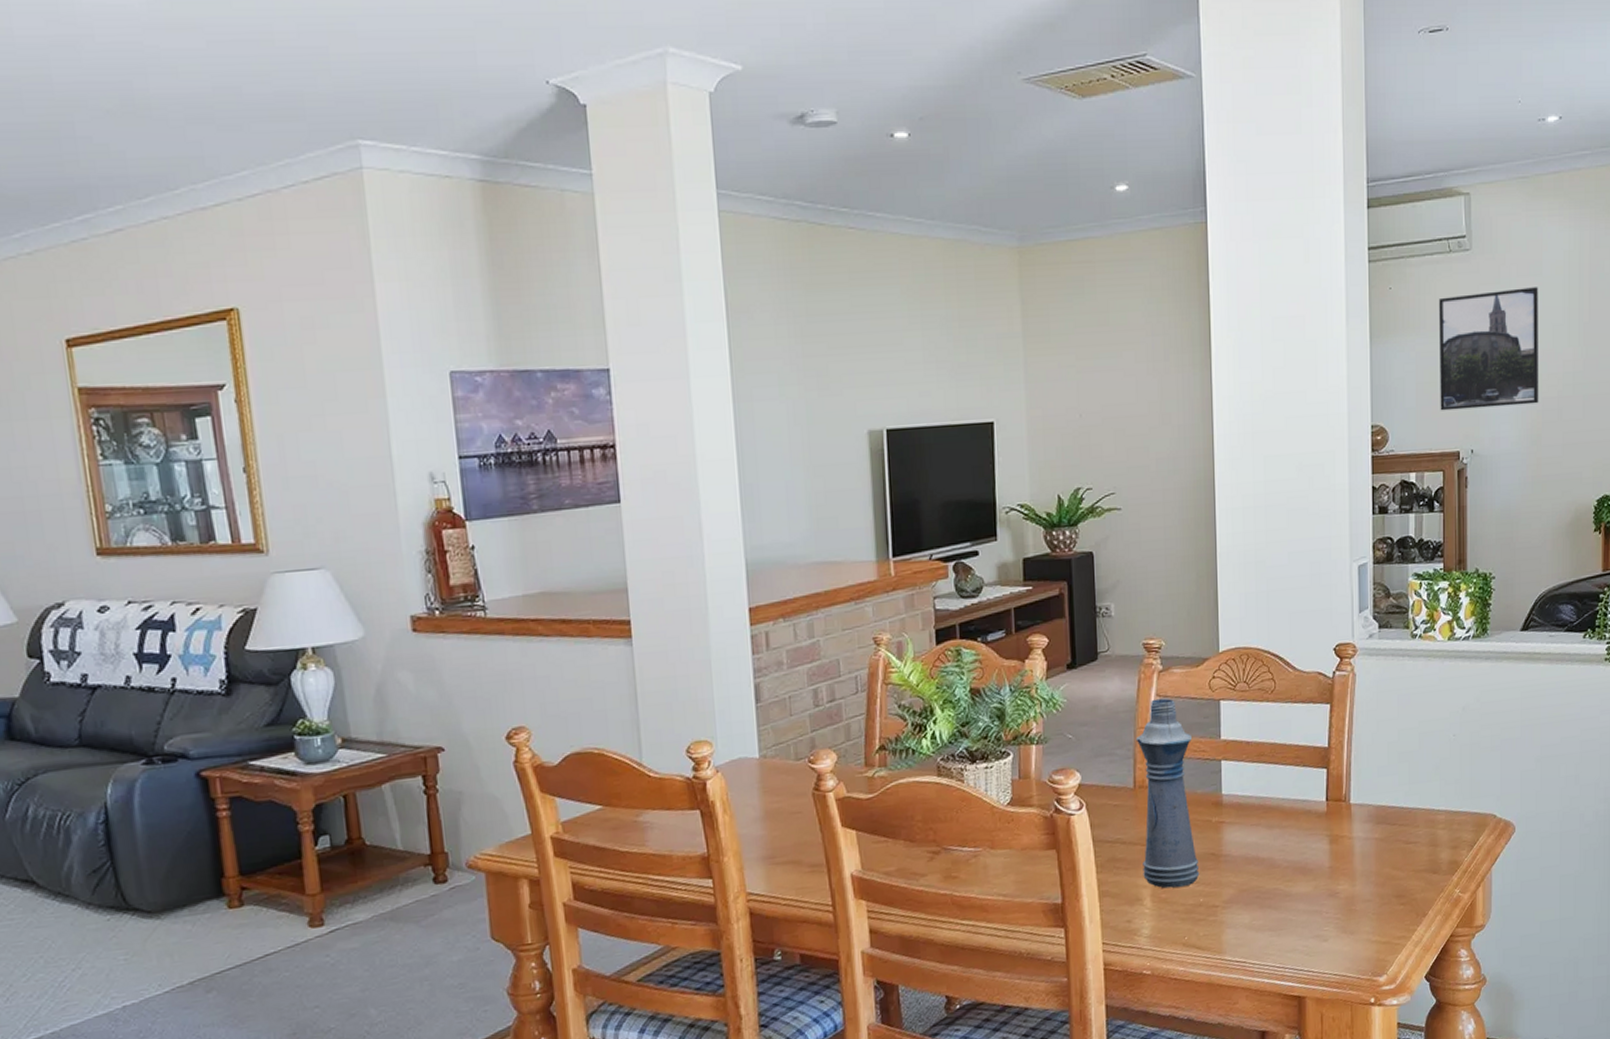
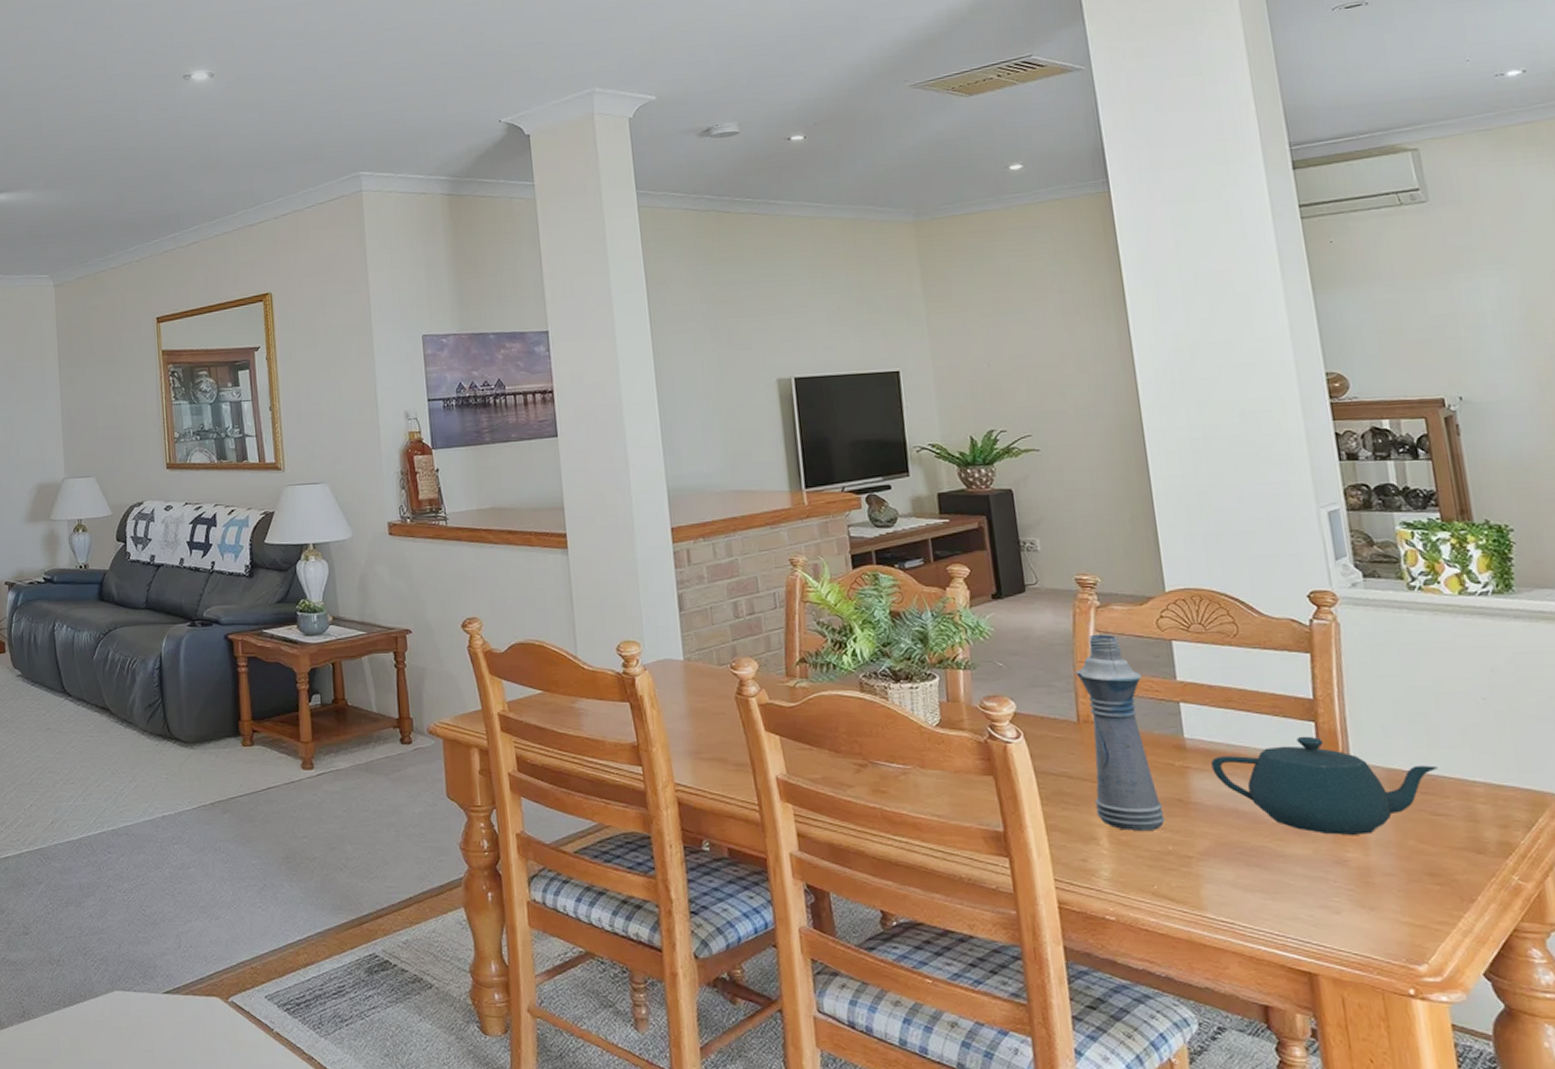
teapot: none [1242,782,1414,871] -> present [1211,736,1438,835]
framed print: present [1439,287,1539,411] -> none [1394,234,1544,358]

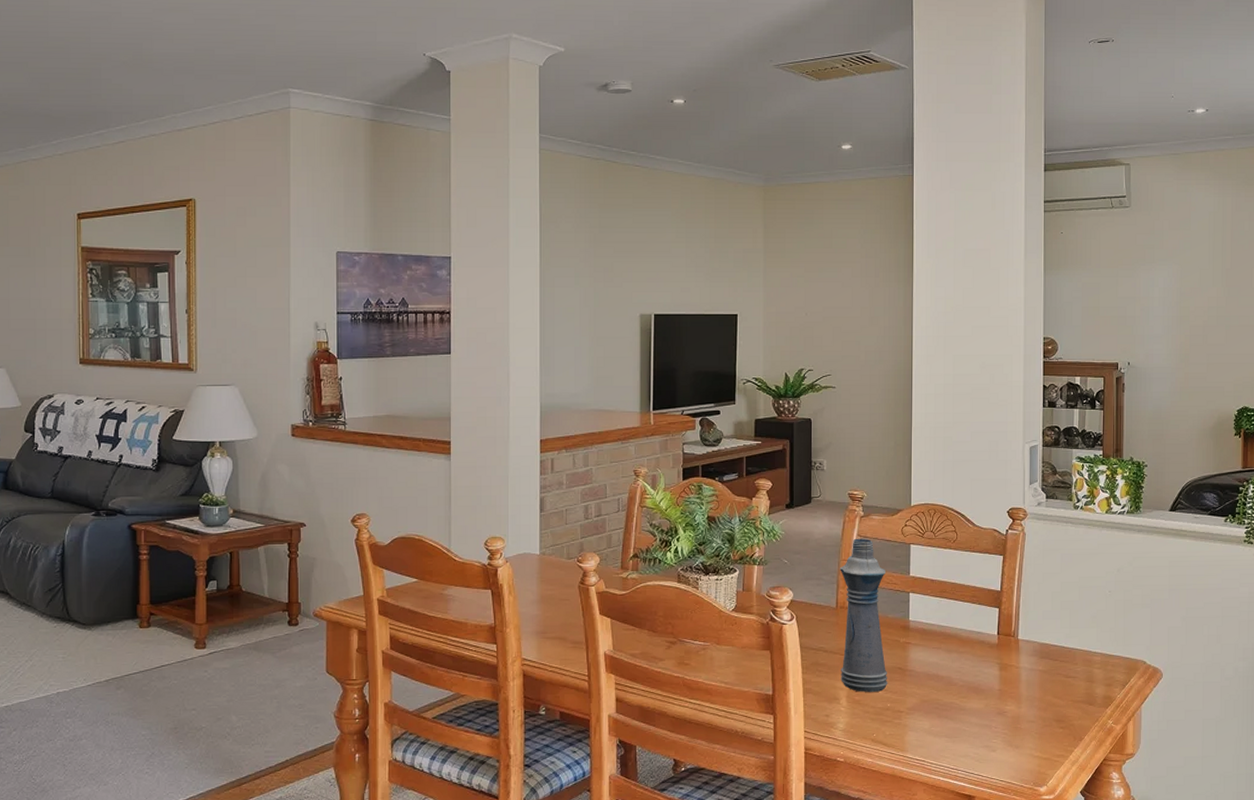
teapot: present [1211,736,1438,835] -> none [925,619,1074,693]

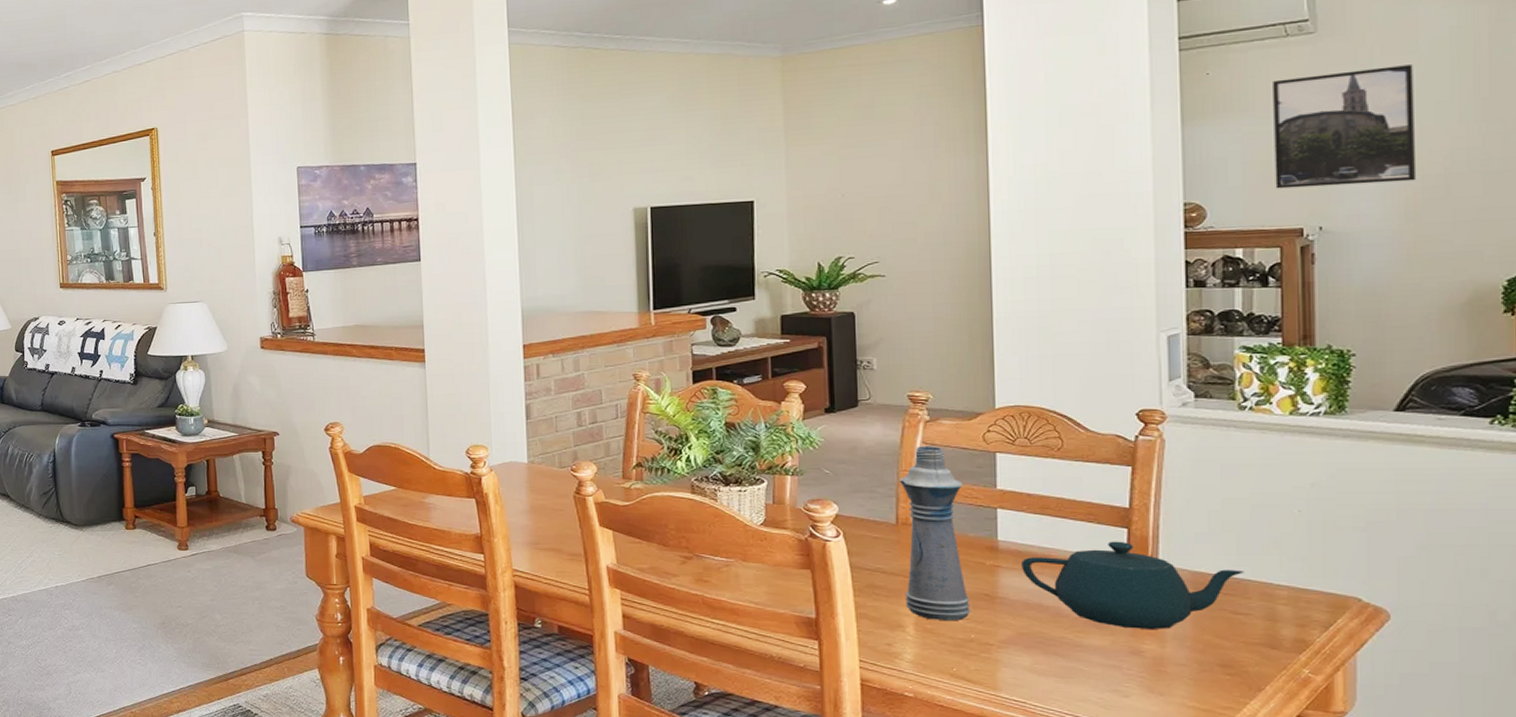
teapot: none [925,619,1074,693] -> present [1021,541,1244,629]
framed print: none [1102,239,1187,330] -> present [1273,64,1417,189]

